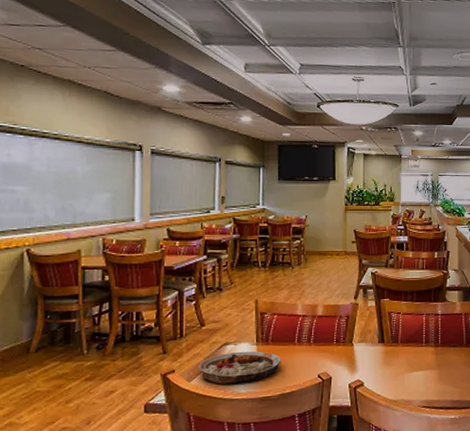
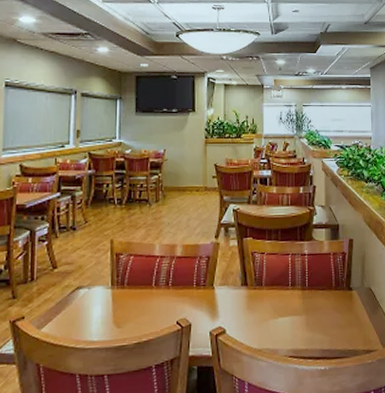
plate: present [198,351,282,384] -> none [49,295,138,332]

